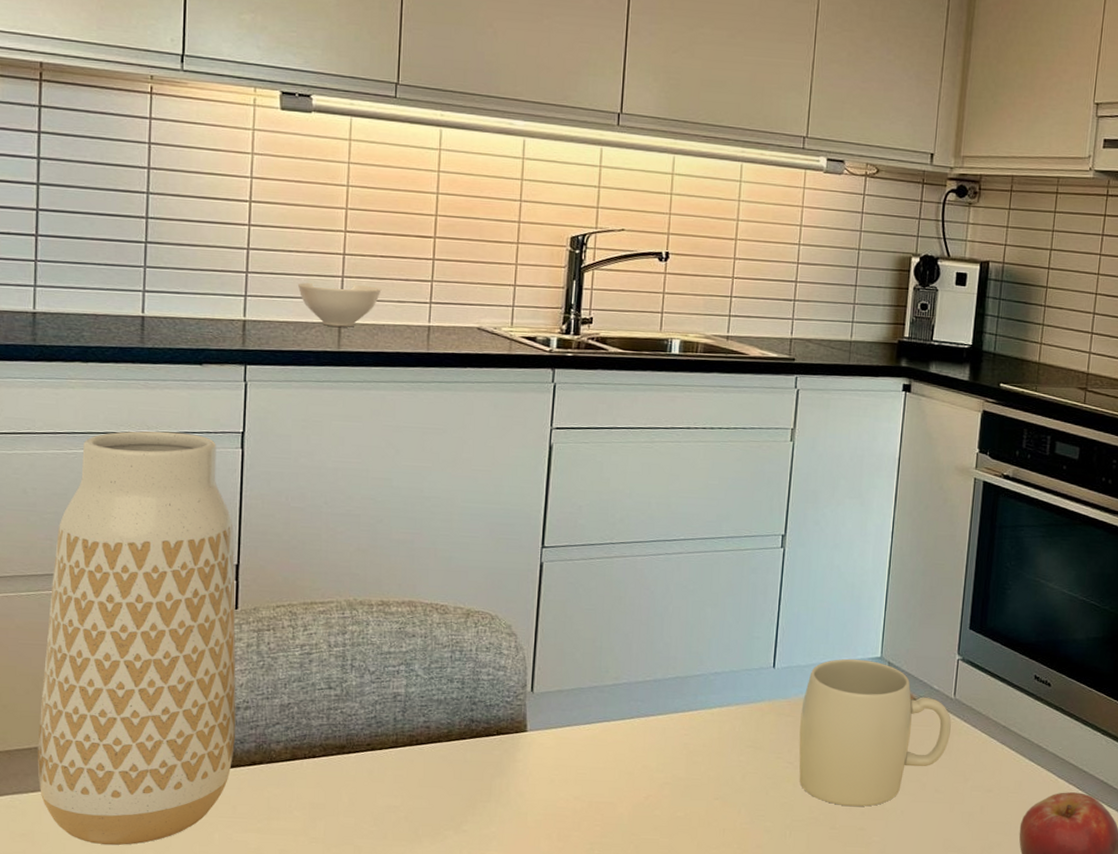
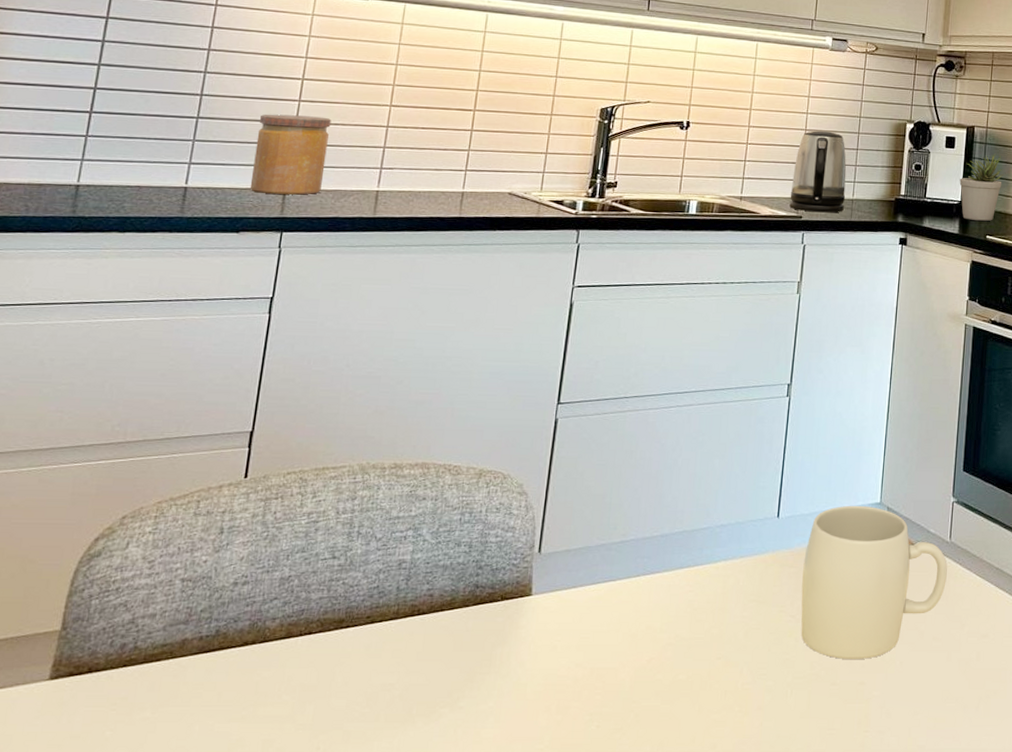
vase: present [38,430,236,845] -> none [9,298,252,745]
jar: none [208,239,285,327] -> present [250,114,331,195]
bowl: present [297,282,382,328] -> none [340,152,421,195]
kettle: none [781,263,844,356] -> present [789,130,847,213]
potted plant: none [971,293,1022,369] -> present [959,154,1004,222]

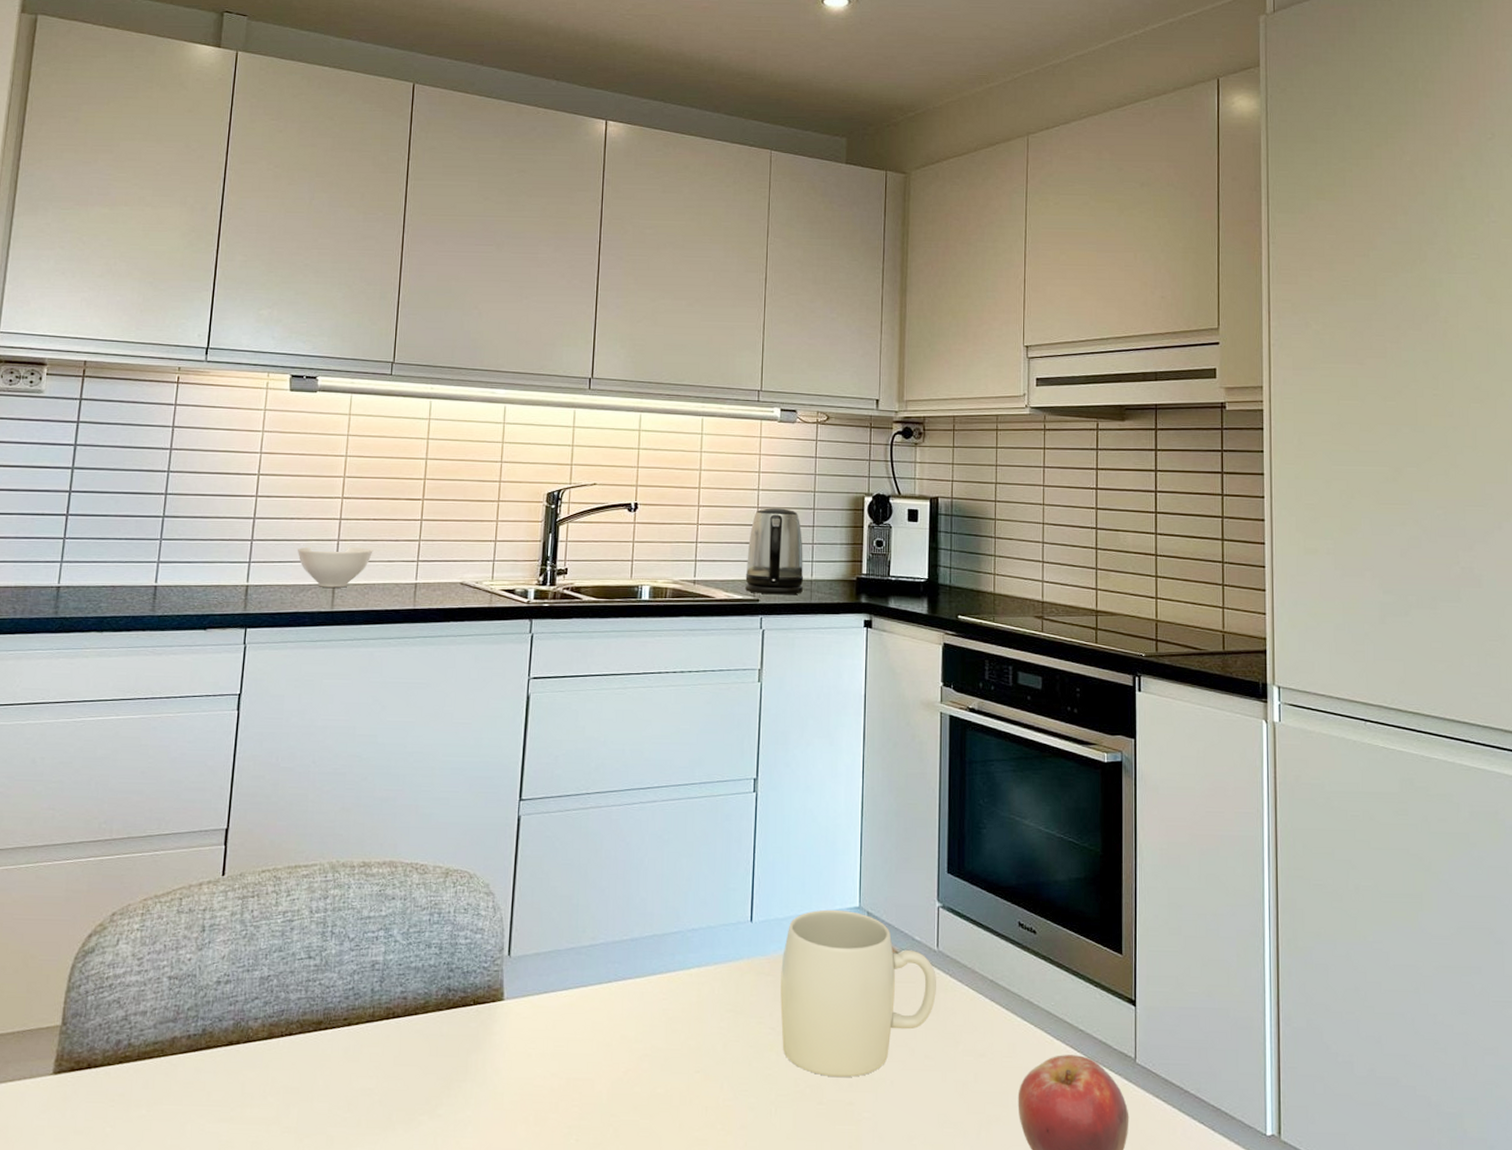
jar: present [250,114,331,195] -> none [214,510,287,591]
bowl: none [340,152,421,195] -> present [297,546,374,589]
potted plant: present [959,154,1004,222] -> none [925,527,973,601]

